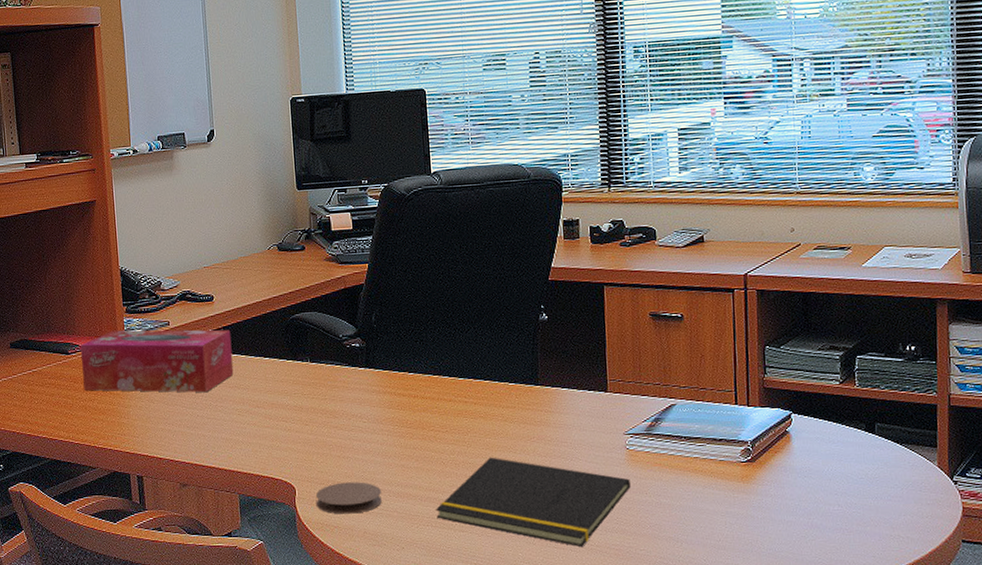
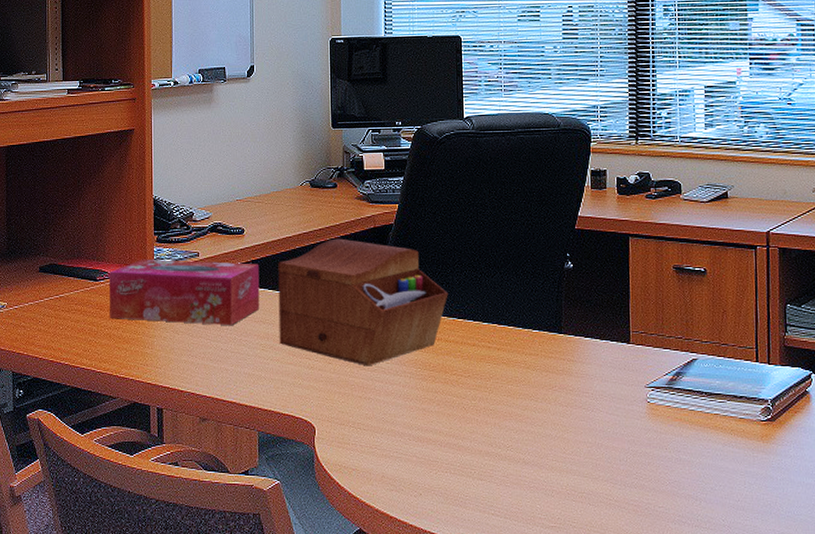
sewing box: none [249,301,423,426] -> present [278,238,448,366]
coaster: present [315,482,382,514] -> none [335,424,401,457]
notepad: present [436,457,631,548] -> none [455,404,651,502]

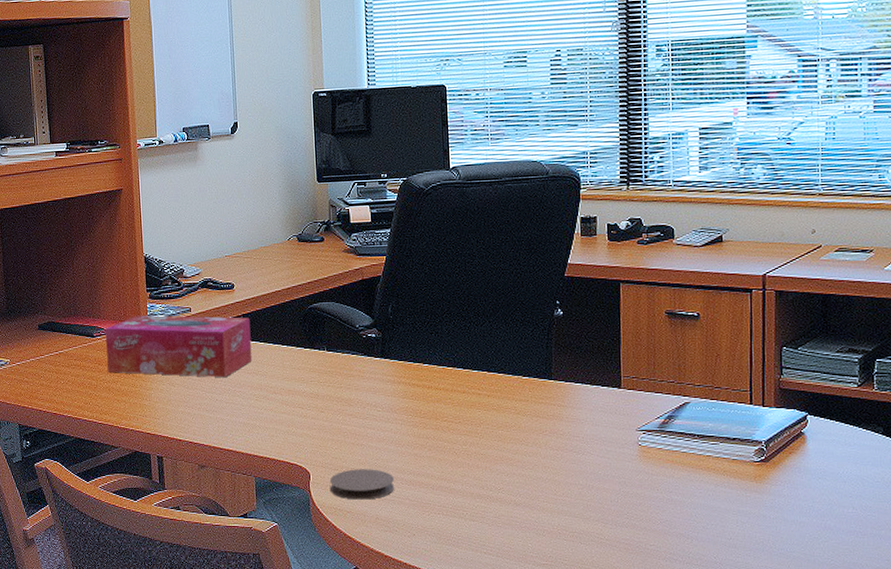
sewing box: present [278,238,448,366] -> none [268,291,438,414]
coaster: none [335,424,401,457] -> present [329,469,394,500]

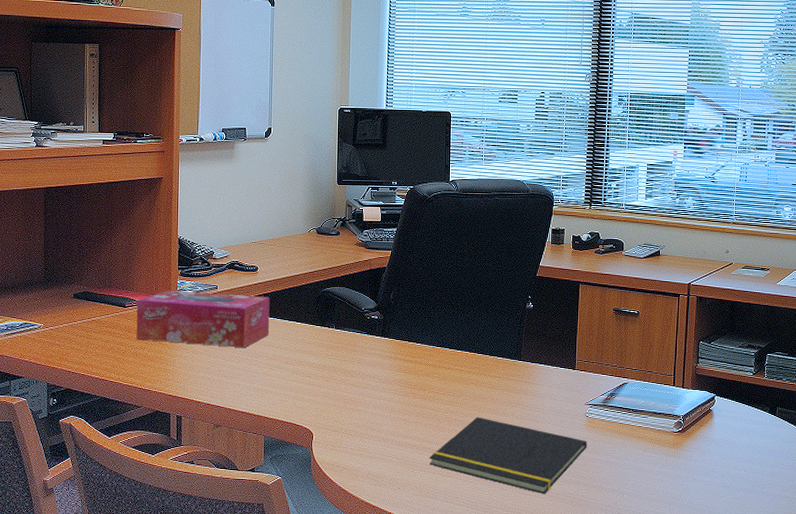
coaster: present [329,469,394,500] -> none [329,431,385,458]
notepad: none [447,449,642,541] -> present [429,417,587,495]

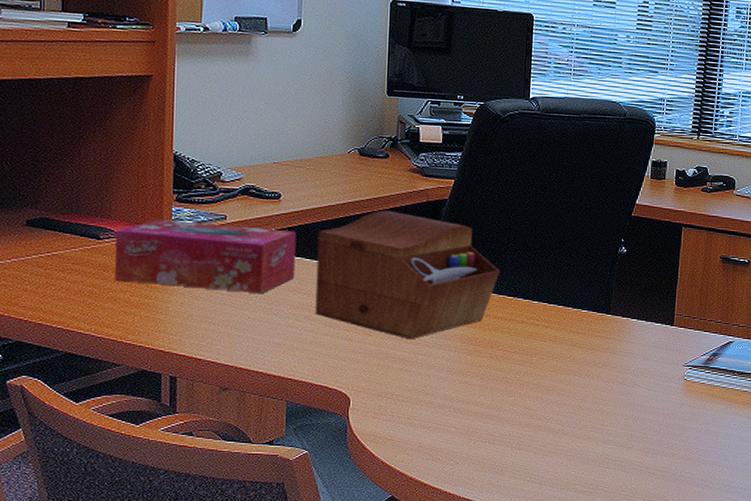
sewing box: none [285,277,430,384] -> present [315,210,500,340]
notepad: present [429,417,587,495] -> none [495,379,684,469]

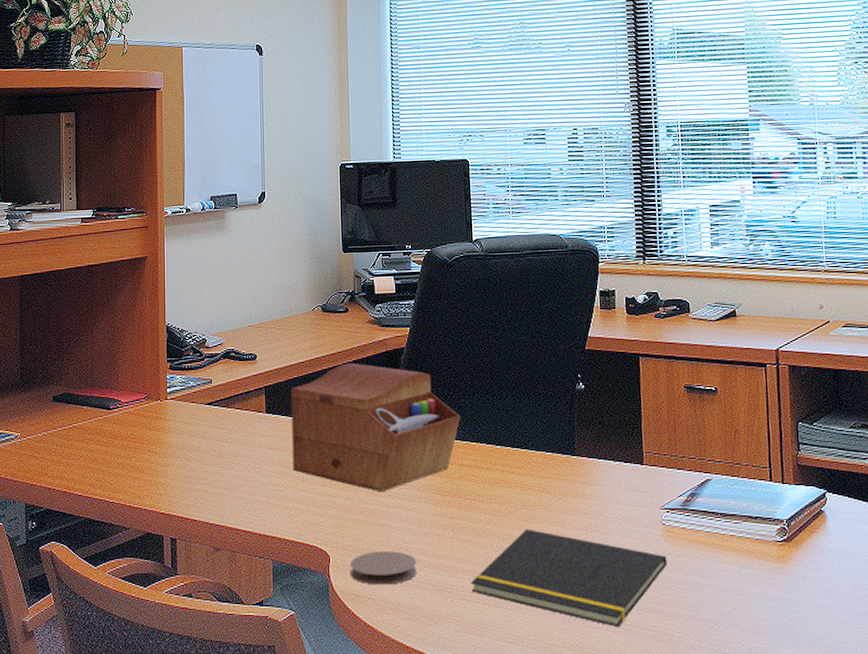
tissue box: present [115,218,297,293] -> none [122,386,273,453]
coaster: none [370,396,441,427] -> present [349,551,416,585]
notepad: none [495,379,684,469] -> present [471,528,667,628]

